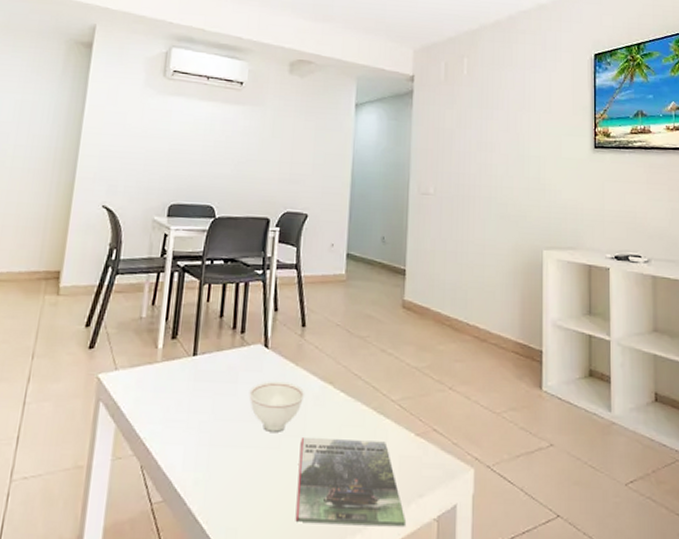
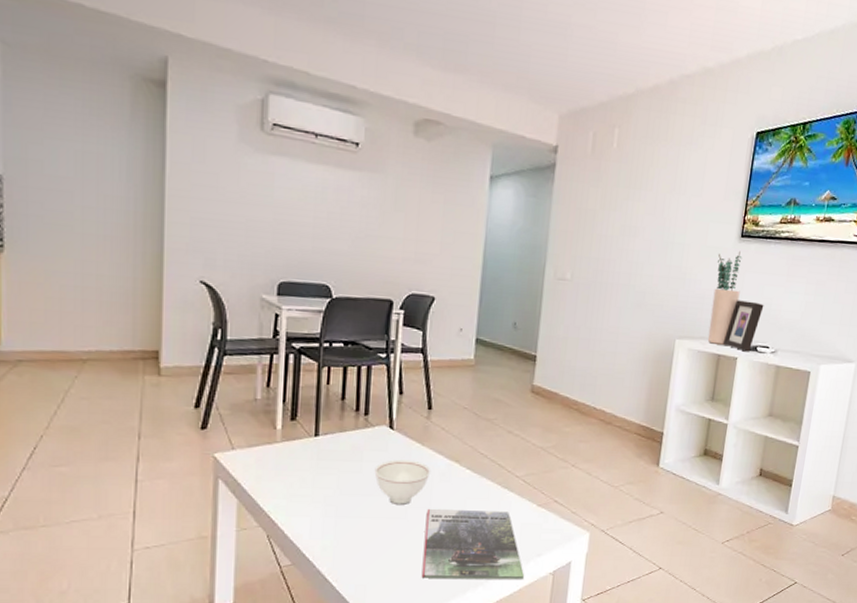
vase: none [575,161,602,255] -> present [707,250,743,345]
picture frame: none [592,209,629,262] -> present [722,300,764,352]

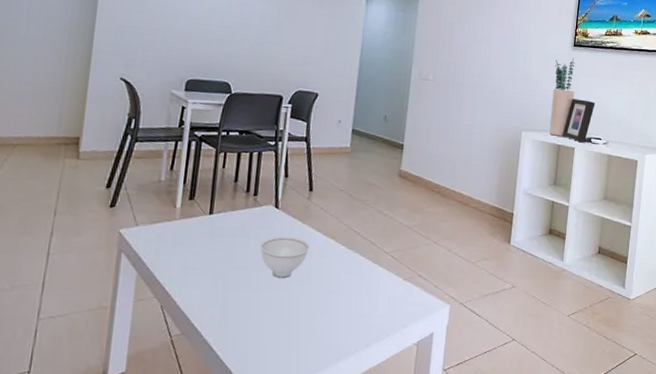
magazine: present [421,509,524,580] -> none [298,282,391,350]

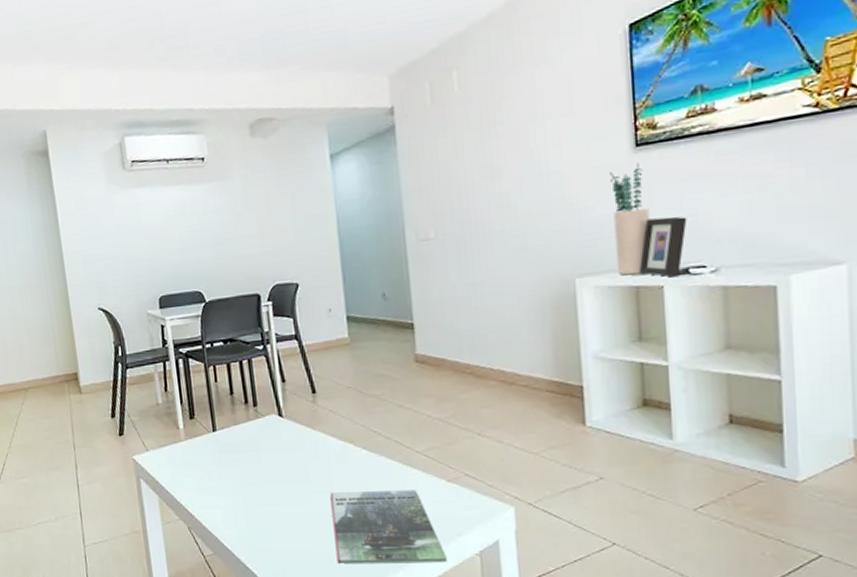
bowl: present [260,236,310,278] -> none [272,445,327,490]
magazine: none [298,282,391,350] -> present [330,490,447,563]

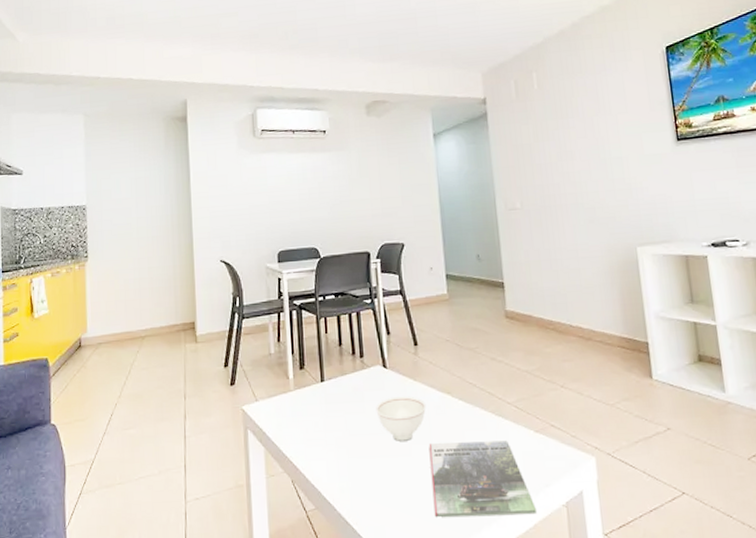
bowl: none [272,445,327,490] -> present [375,396,427,441]
vase: present [610,162,650,276] -> none [659,153,692,246]
picture frame: present [639,216,687,277] -> none [687,198,721,249]

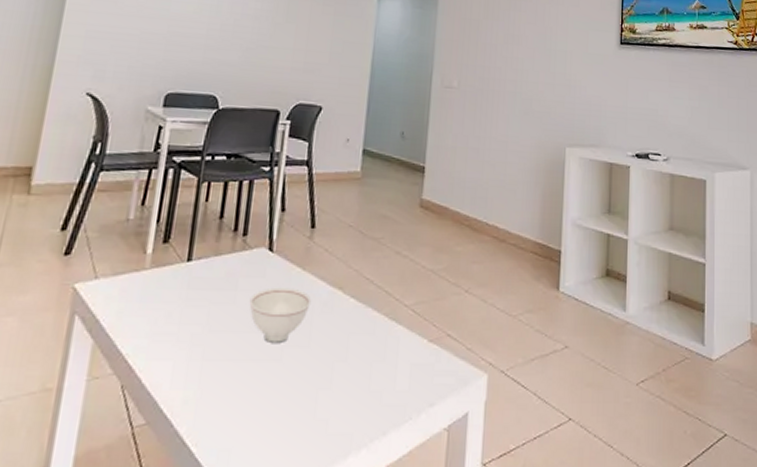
magazine: present [428,440,536,517] -> none [296,348,414,439]

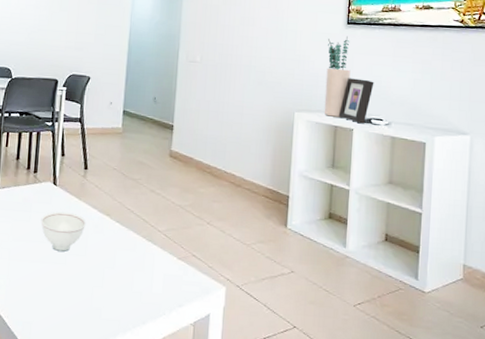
vase: none [598,57,625,153] -> present [324,35,351,117]
picture frame: none [613,106,651,160] -> present [338,78,374,124]

